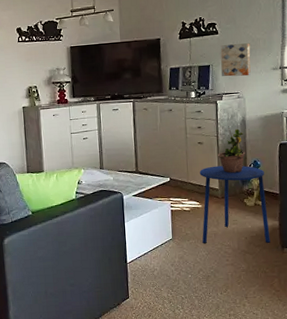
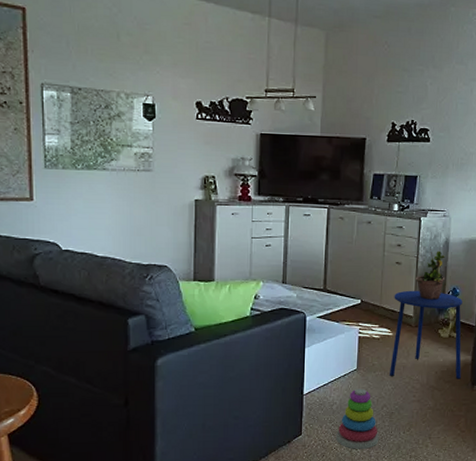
stacking toy: none [160,255,199,310] -> present [337,388,379,449]
wall art: present [220,43,251,77] -> none [428,155,463,193]

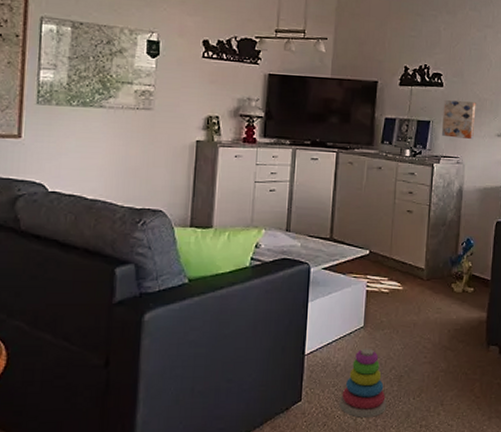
side table: present [390,290,462,379] -> none [399,240,477,339]
potted plant: present [416,249,445,300] -> none [428,197,459,251]
wall art: none [428,155,463,193] -> present [441,100,476,140]

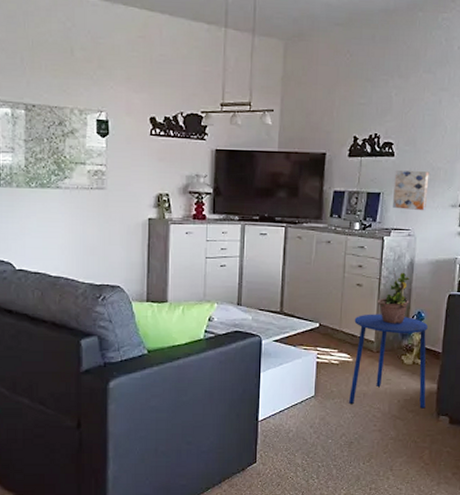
stacking toy: present [340,348,387,418] -> none [293,416,338,479]
side table: none [399,240,477,339] -> present [349,314,428,409]
potted plant: none [428,197,459,251] -> present [378,270,409,324]

